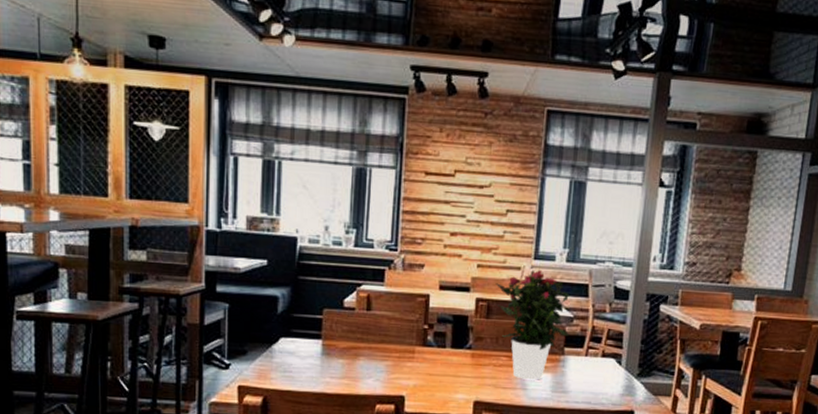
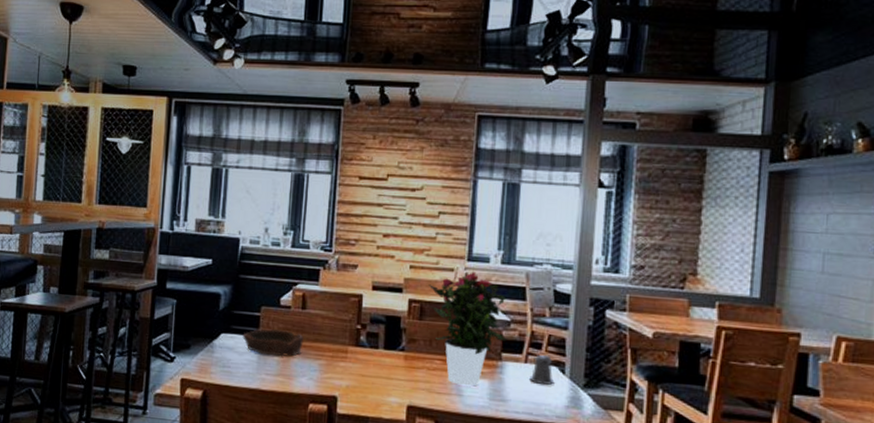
bowl: none [304,331,369,360] -> present [242,329,304,357]
pepper shaker: none [586,348,612,376] -> present [525,354,555,385]

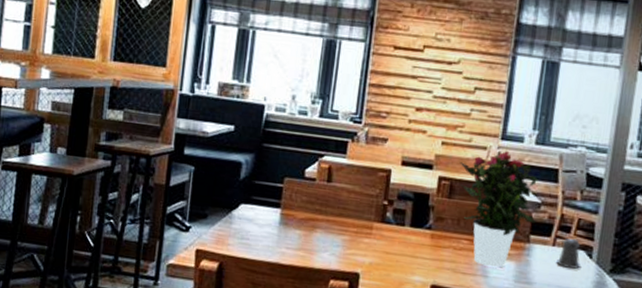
bowl: present [242,329,304,357] -> none [263,201,328,231]

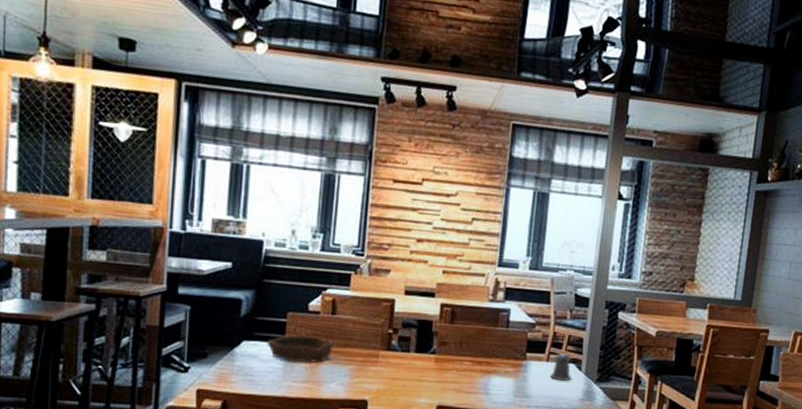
bowl: none [263,201,328,231] -> present [267,335,333,363]
potted flower: present [459,151,537,268] -> none [460,277,532,385]

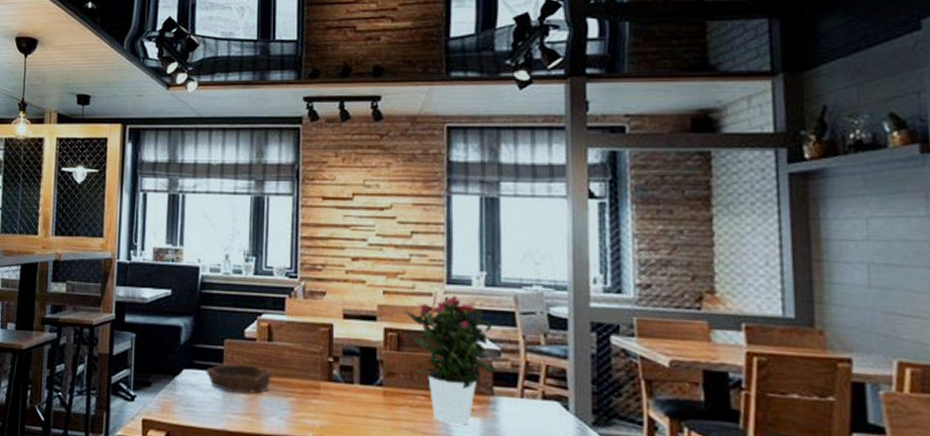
potted flower: none [460,277,532,385] -> present [405,296,498,426]
pepper shaker: present [547,353,572,381] -> none [521,388,558,423]

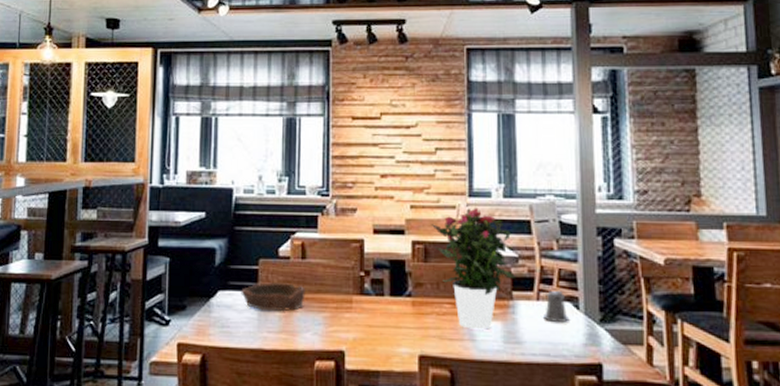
pepper shaker: none [521,388,558,423] -> present [537,291,570,322]

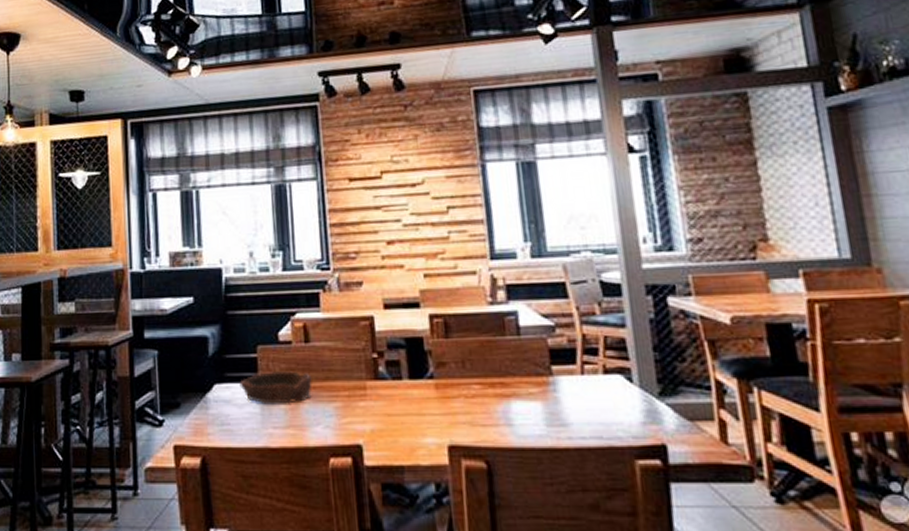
potted flower: present [431,208,516,330] -> none [449,272,554,412]
pepper shaker: present [537,291,570,322] -> none [580,363,623,399]

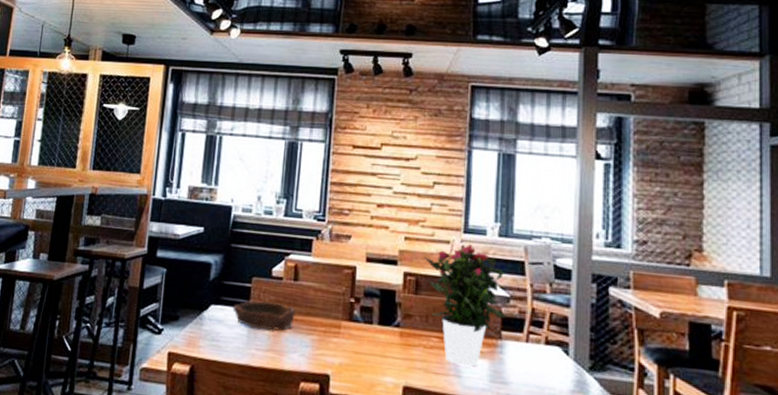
potted flower: none [449,272,554,412] -> present [424,244,506,367]

